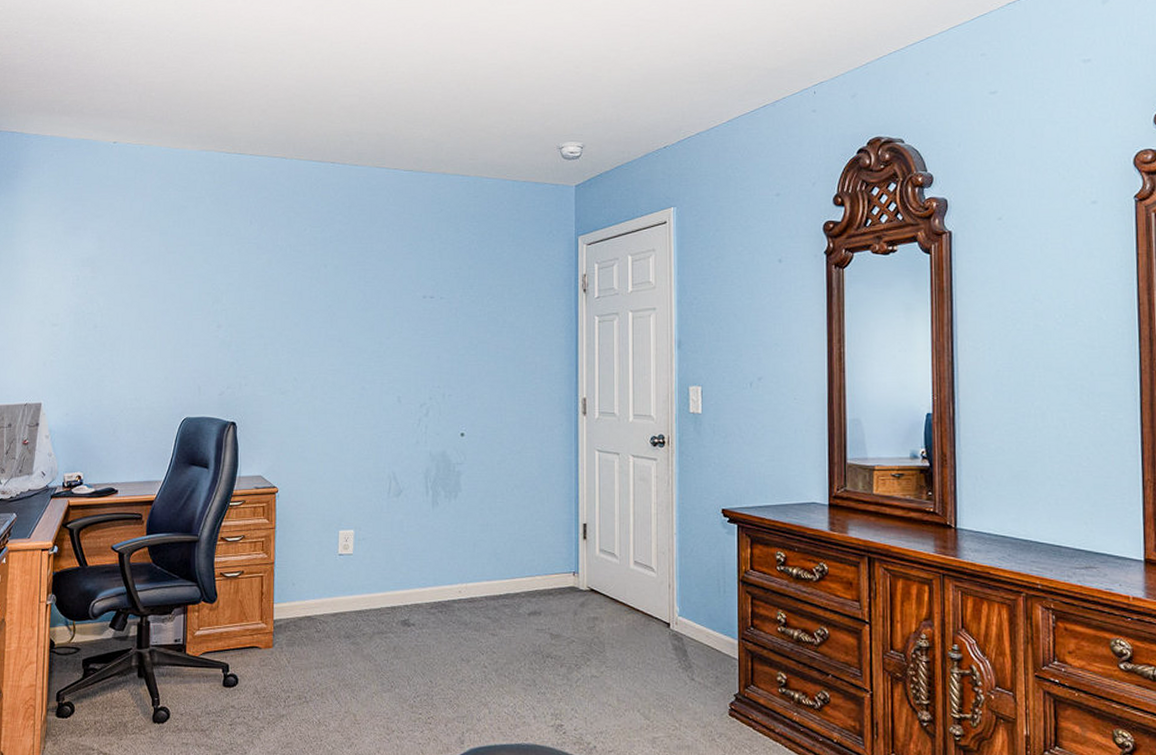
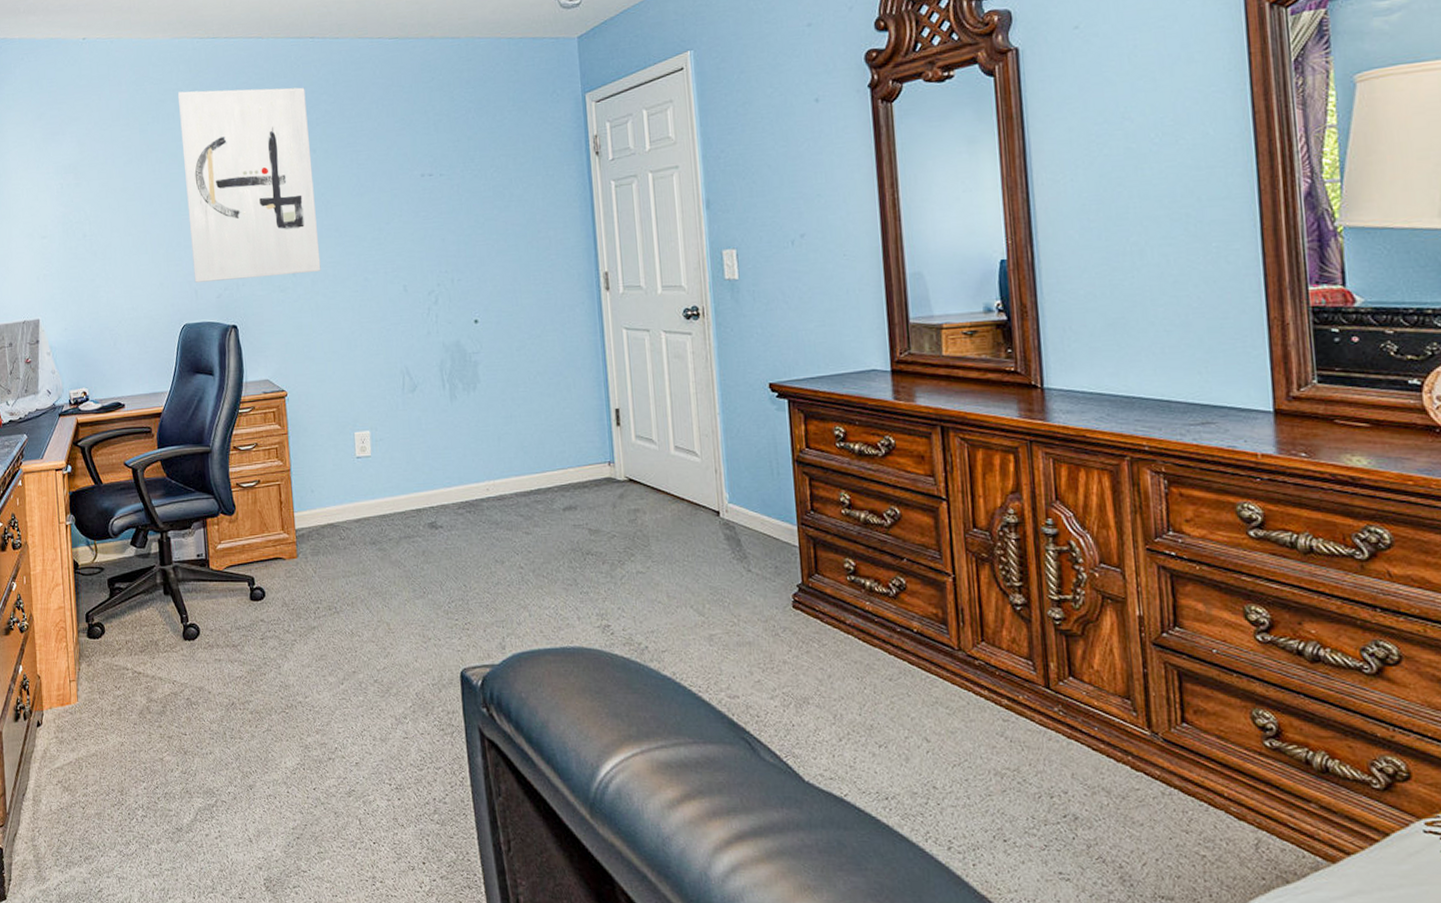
wall art: none [199,200,322,379] -> present [177,87,321,283]

